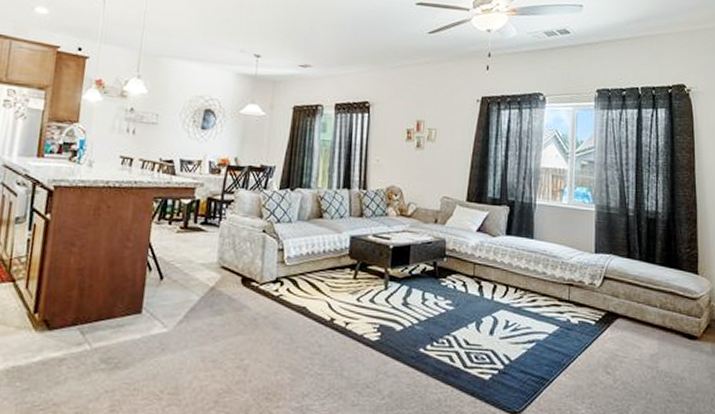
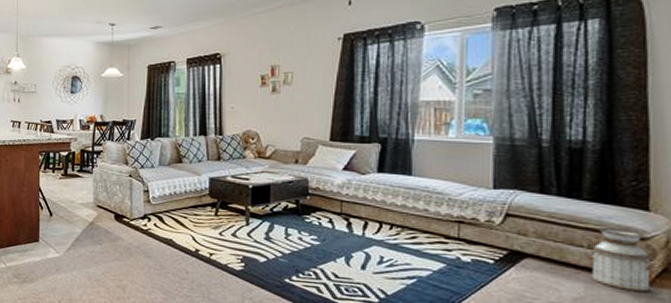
planter: none [660,288,703,346] -> present [588,227,656,292]

